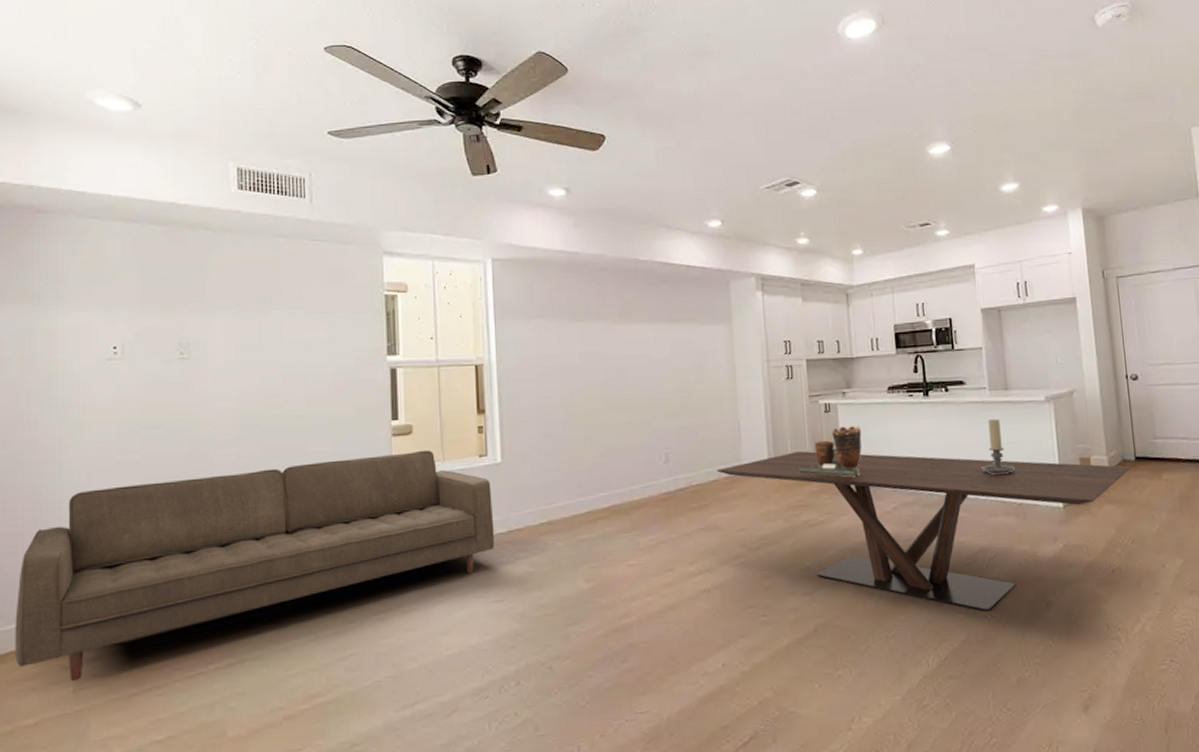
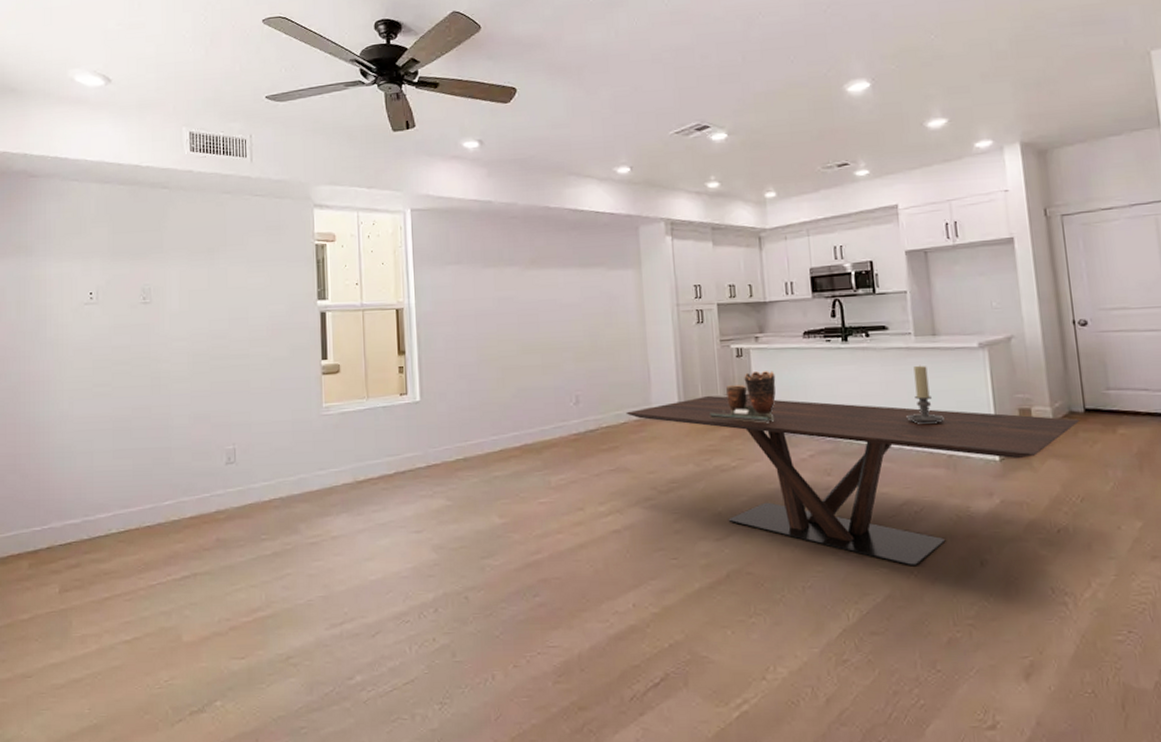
sofa: present [15,450,495,681] -> none [14,388,415,583]

